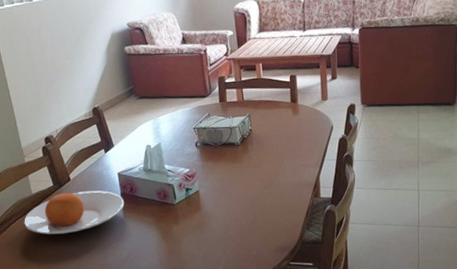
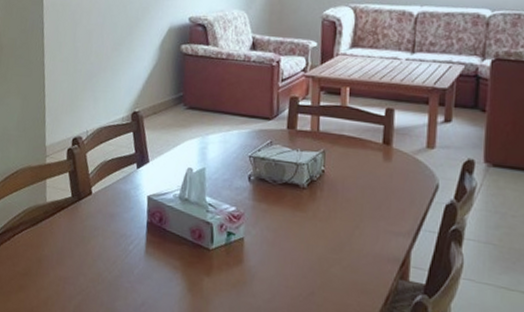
plate: present [24,190,125,235] -> none [30,207,150,260]

